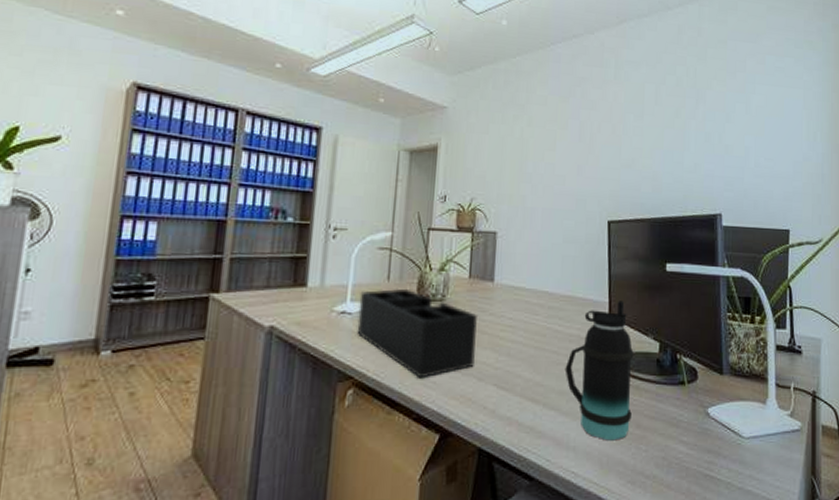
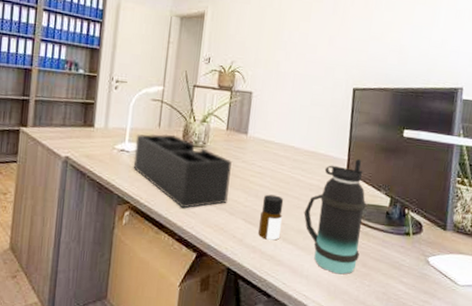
bottle: none [514,351,541,407] -> present [258,194,284,241]

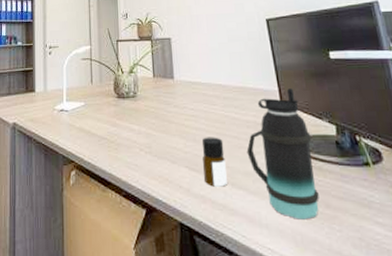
desk organizer: present [133,133,233,209] -> none [72,89,167,162]

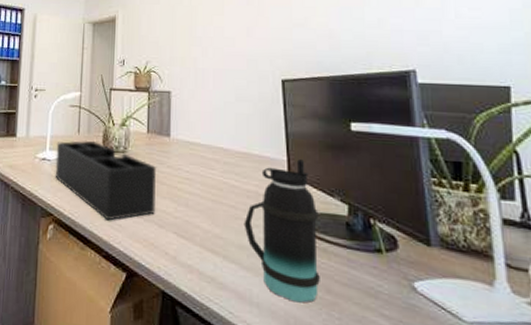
desk organizer: none [72,89,167,162] -> present [55,140,157,221]
bottle: present [201,137,227,187] -> none [194,203,219,258]

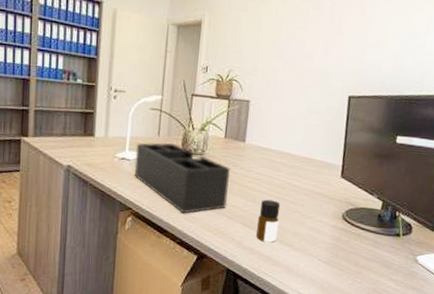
bottle: none [194,203,219,258] -> present [256,199,281,243]
bottle: present [244,159,320,303] -> none [299,165,360,273]

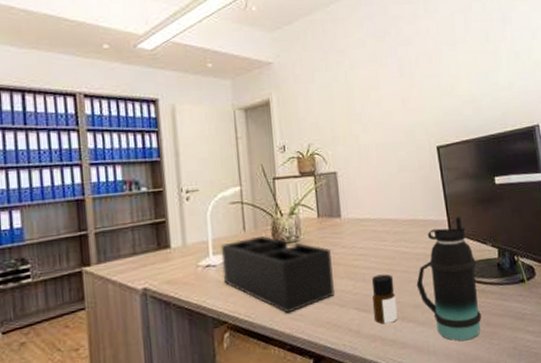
bottle: none [299,165,360,273] -> present [416,217,482,341]

